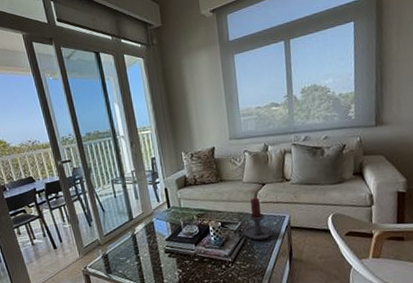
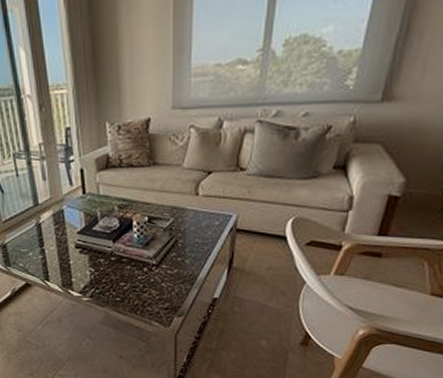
candle holder: present [243,197,282,241] -> none [175,188,225,242]

